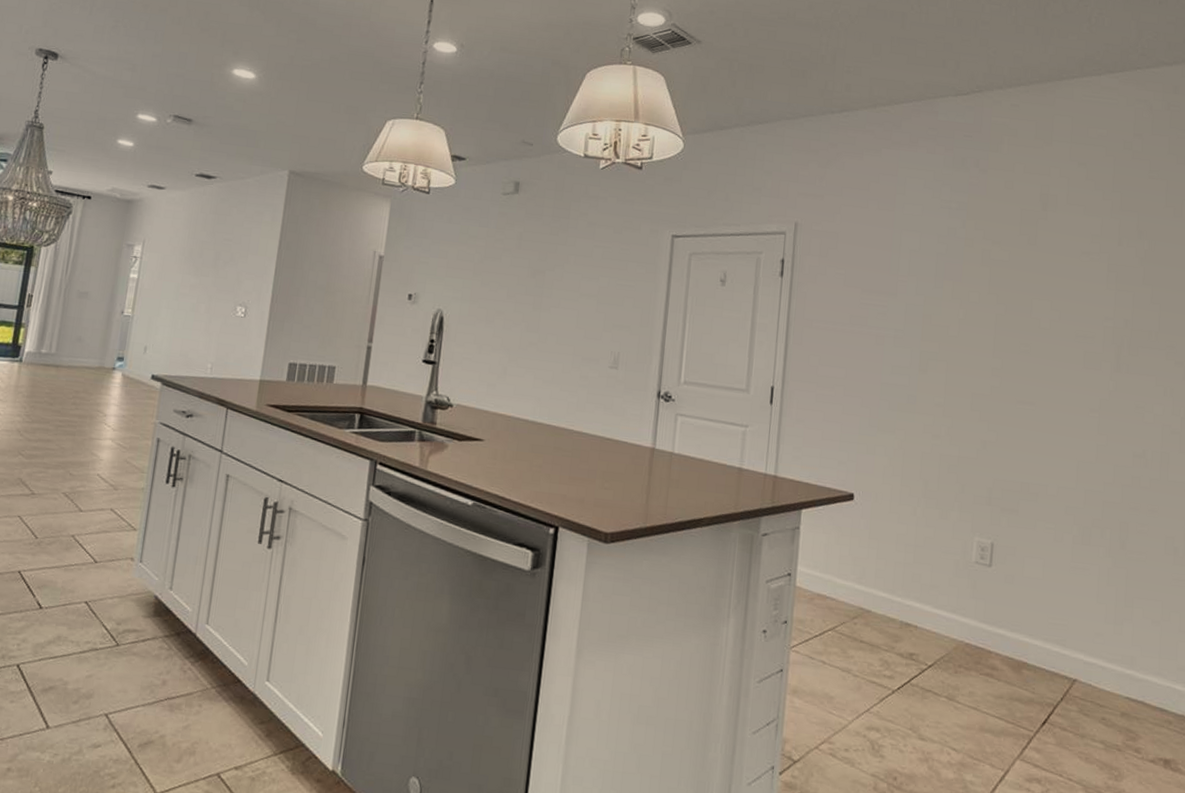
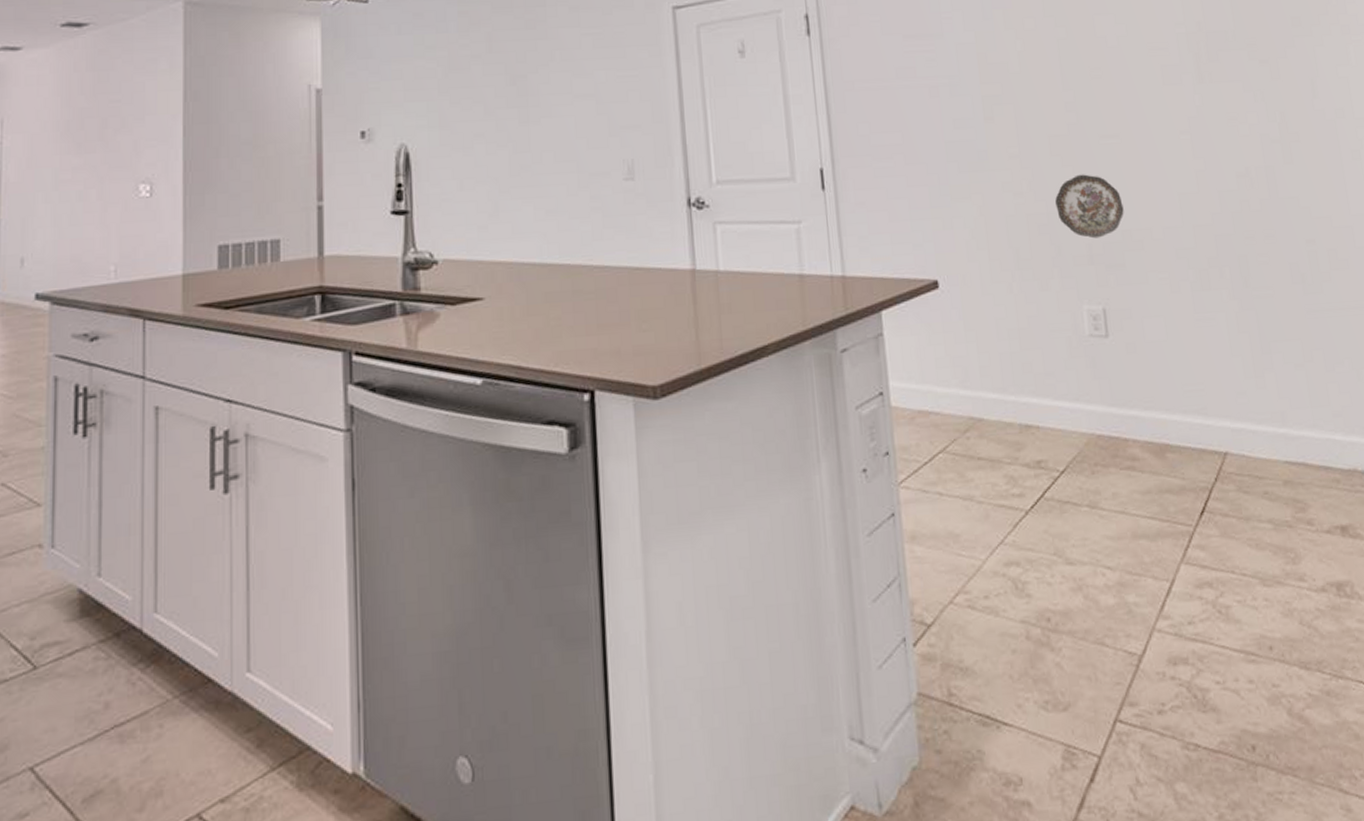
decorative plate: none [967,429,1027,485] -> present [1055,174,1124,239]

